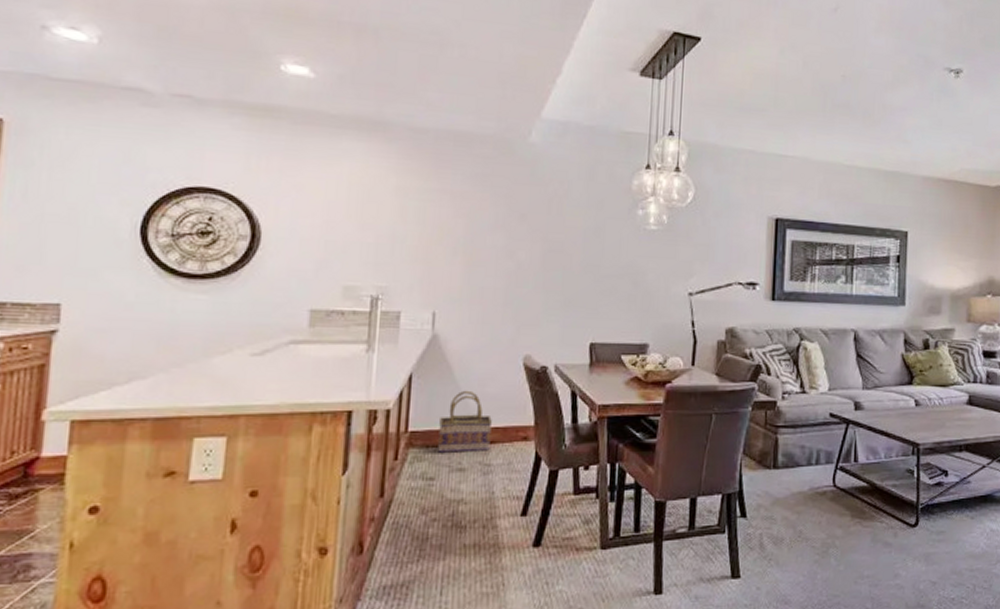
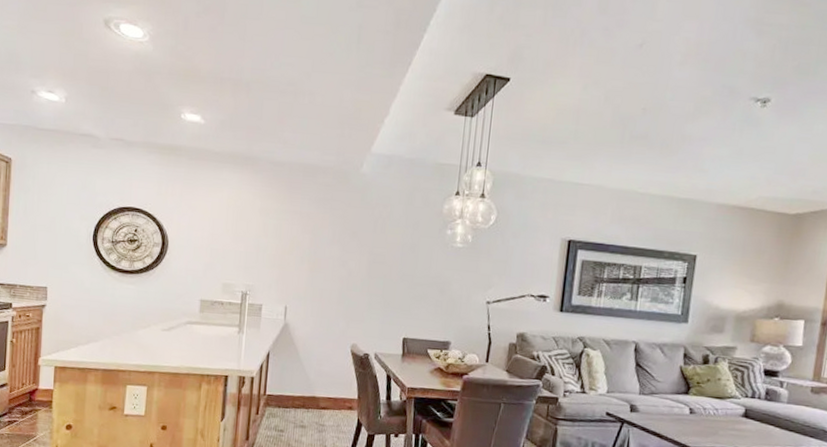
basket: present [438,390,492,453] -> none [286,367,326,415]

